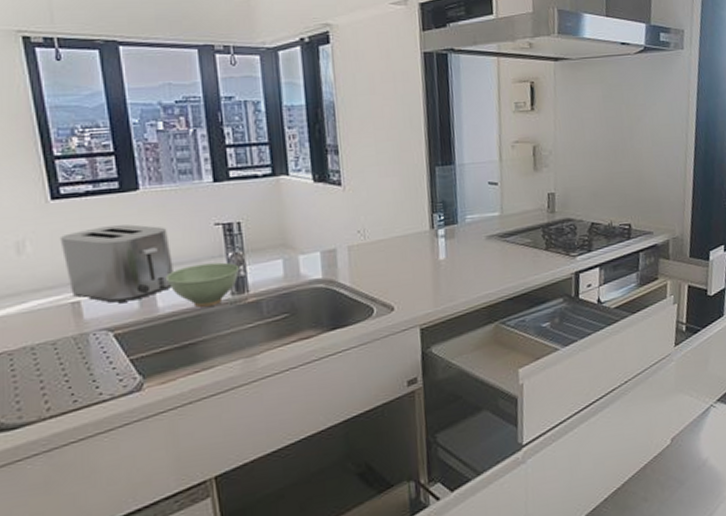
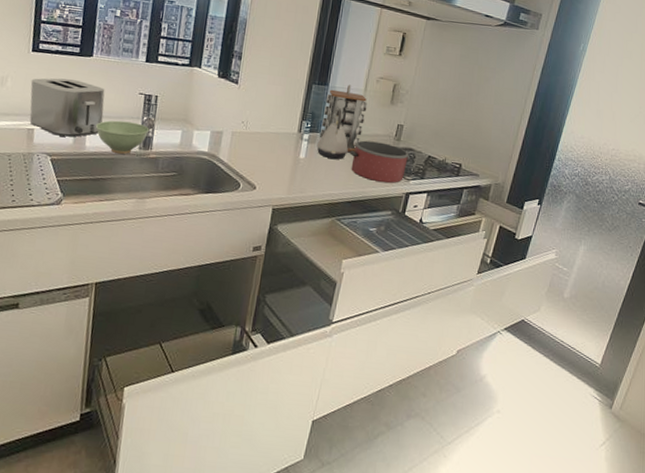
spice rack: none [455,157,508,239] -> present [319,84,367,152]
kettle: none [456,189,496,253] -> present [317,108,348,160]
cooking pot: none [499,219,571,267] -> present [350,140,410,183]

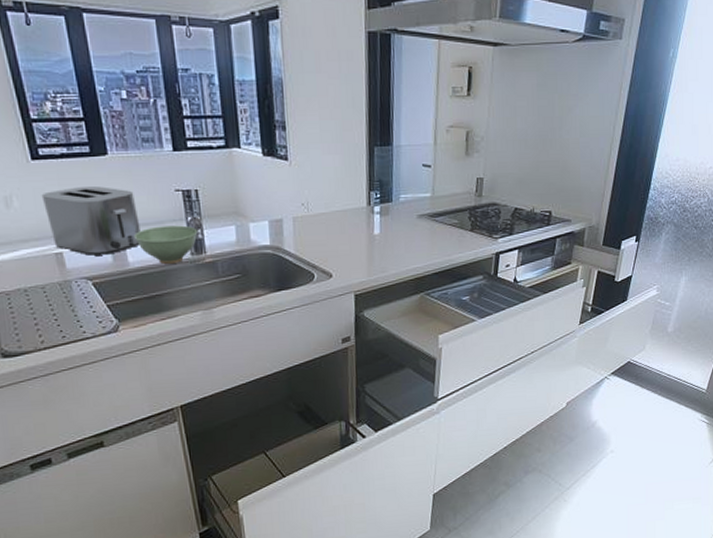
kettle: present [317,108,348,160] -> none [391,170,426,230]
spice rack: present [319,84,367,152] -> none [391,140,440,218]
cooking pot: present [350,140,410,183] -> none [429,201,495,247]

